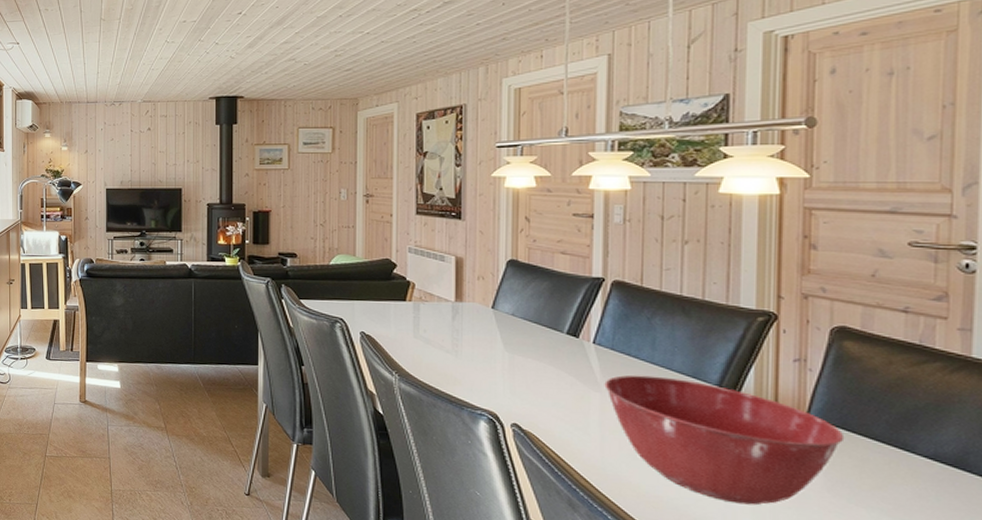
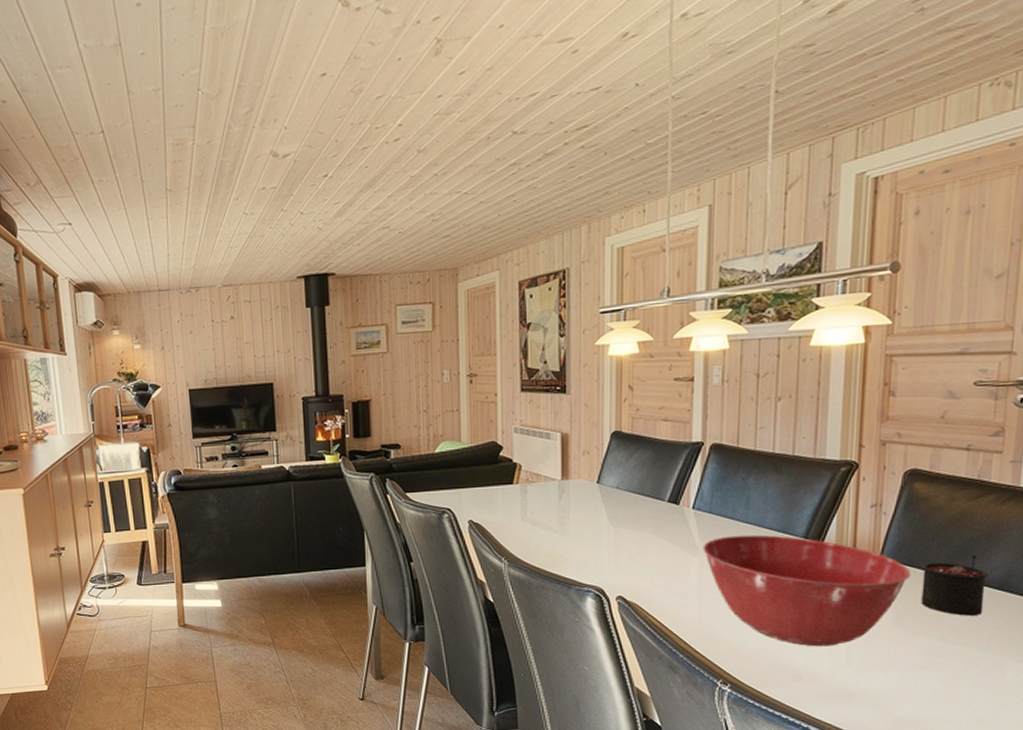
candle: none [857,425,941,493] -> present [921,555,990,616]

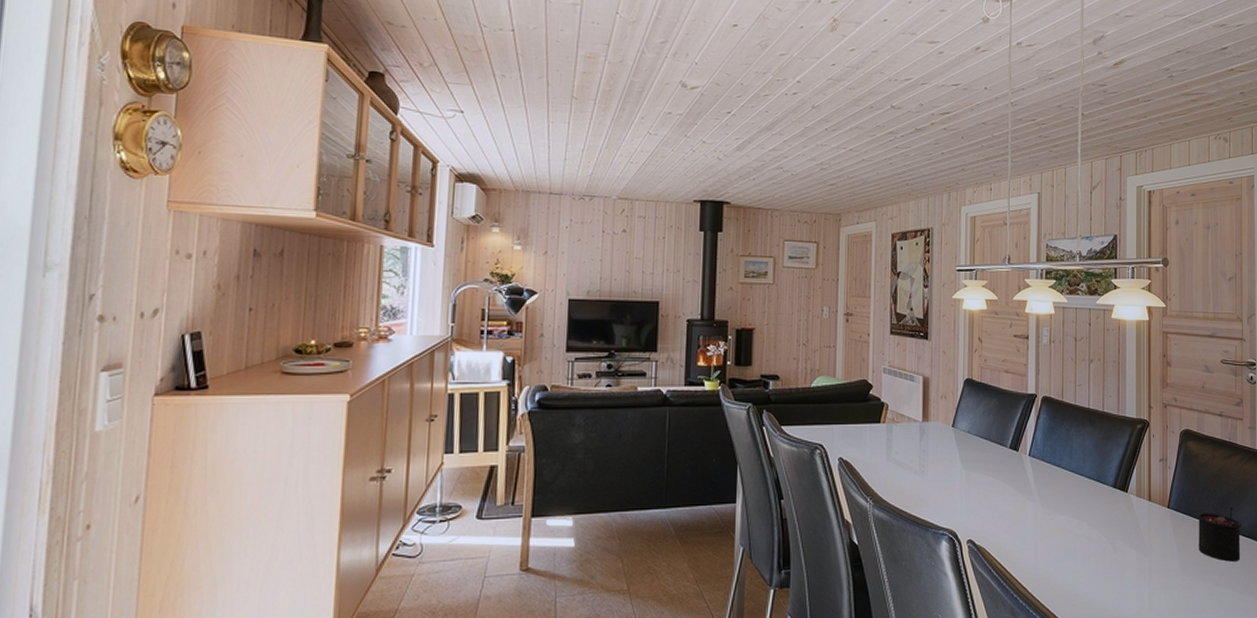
mixing bowl: present [702,534,912,647] -> none [1037,482,1190,591]

